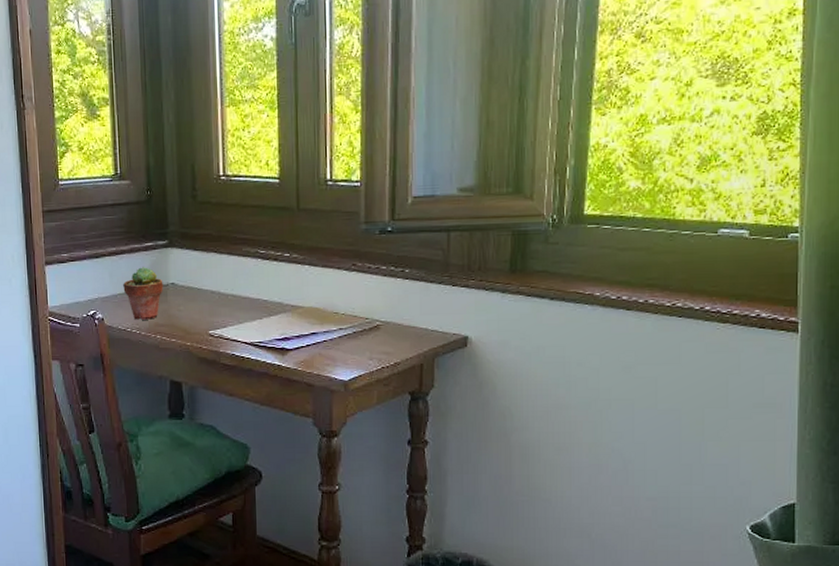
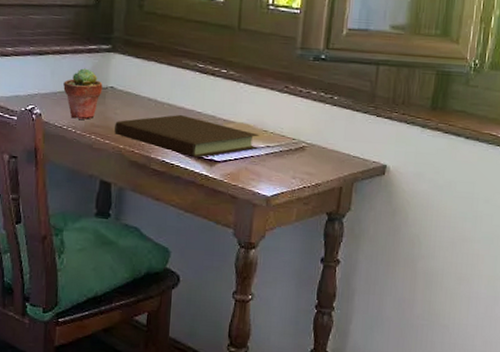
notebook: none [180,304,330,348] -> present [114,114,259,158]

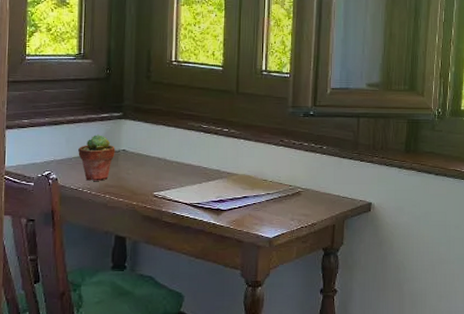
notebook: present [114,114,259,158] -> none [128,170,259,209]

